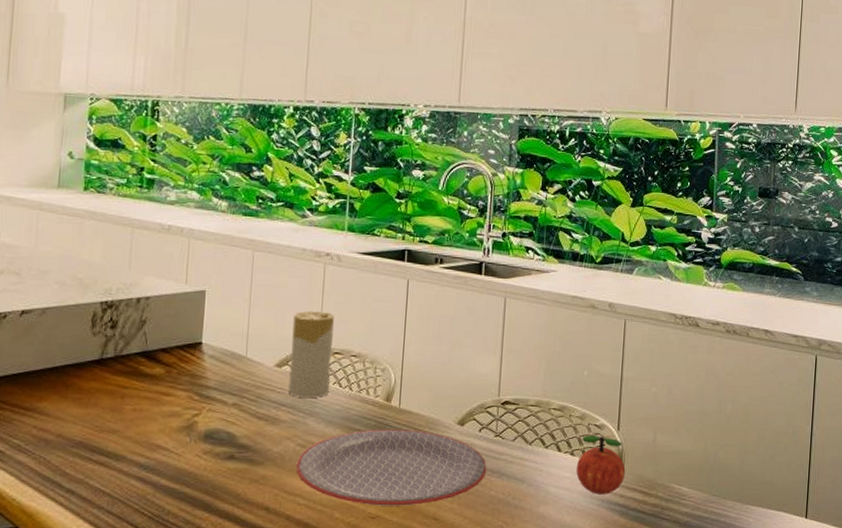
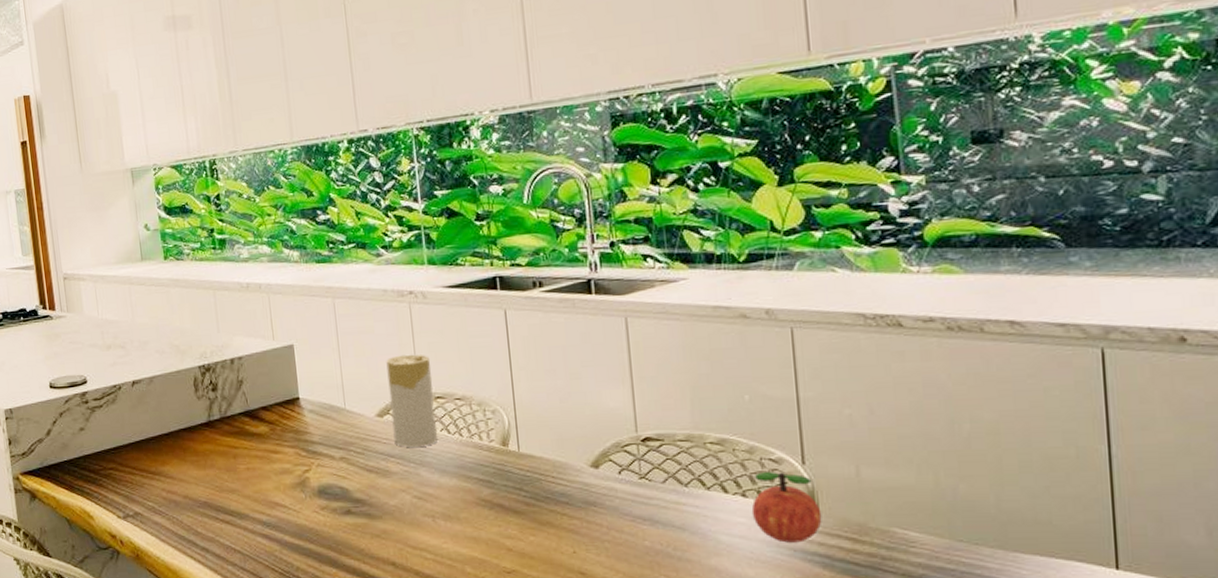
plate: present [296,429,487,506] -> none [416,475,636,560]

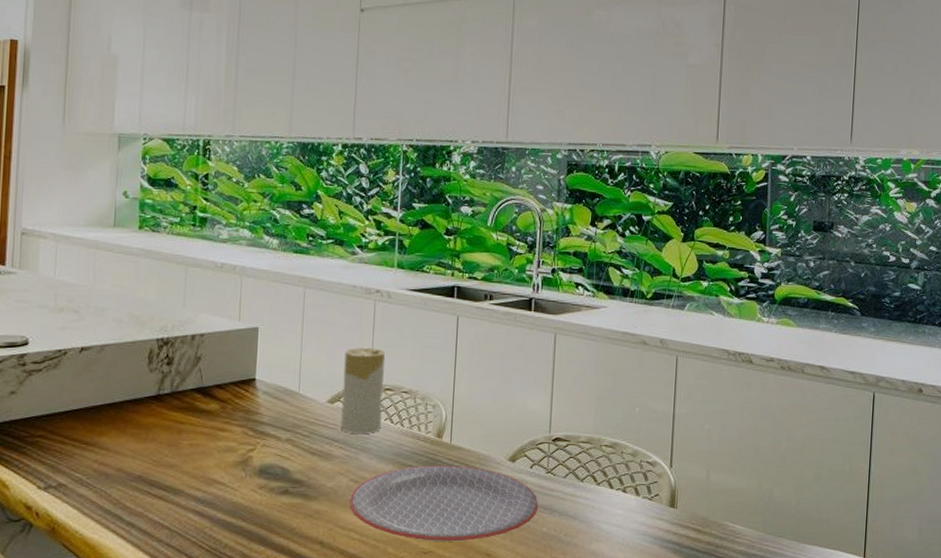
plate: none [416,475,636,560] -> present [349,465,539,542]
apple: present [751,472,822,543] -> none [628,472,679,532]

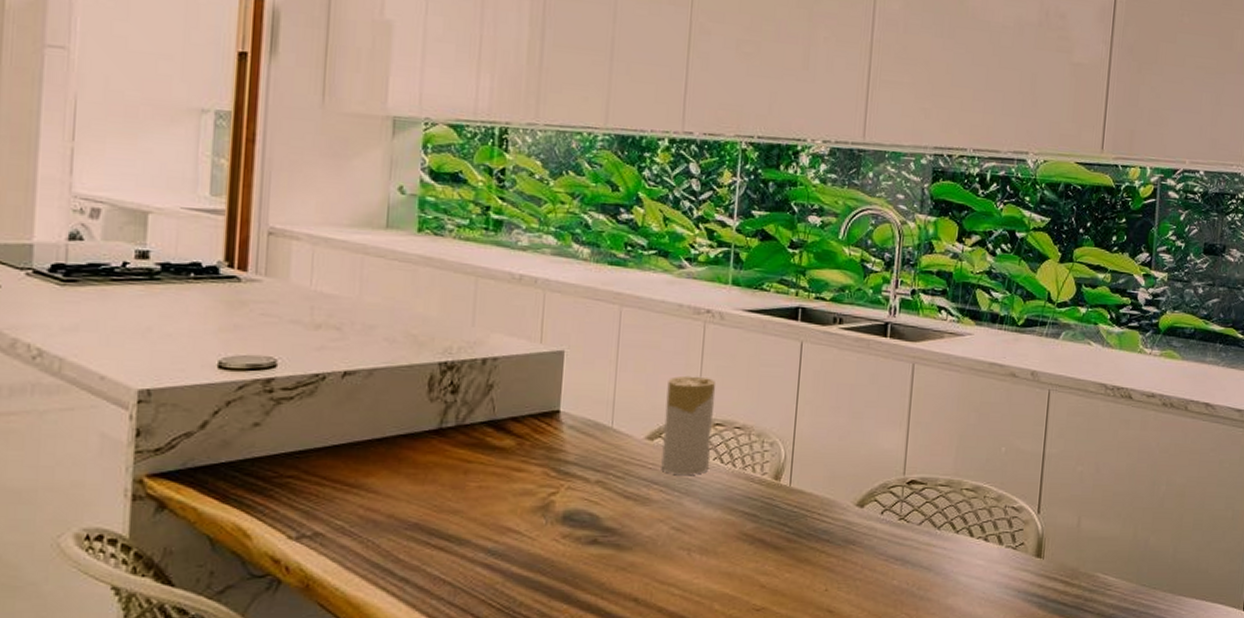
plate: present [349,465,539,542] -> none [670,510,889,597]

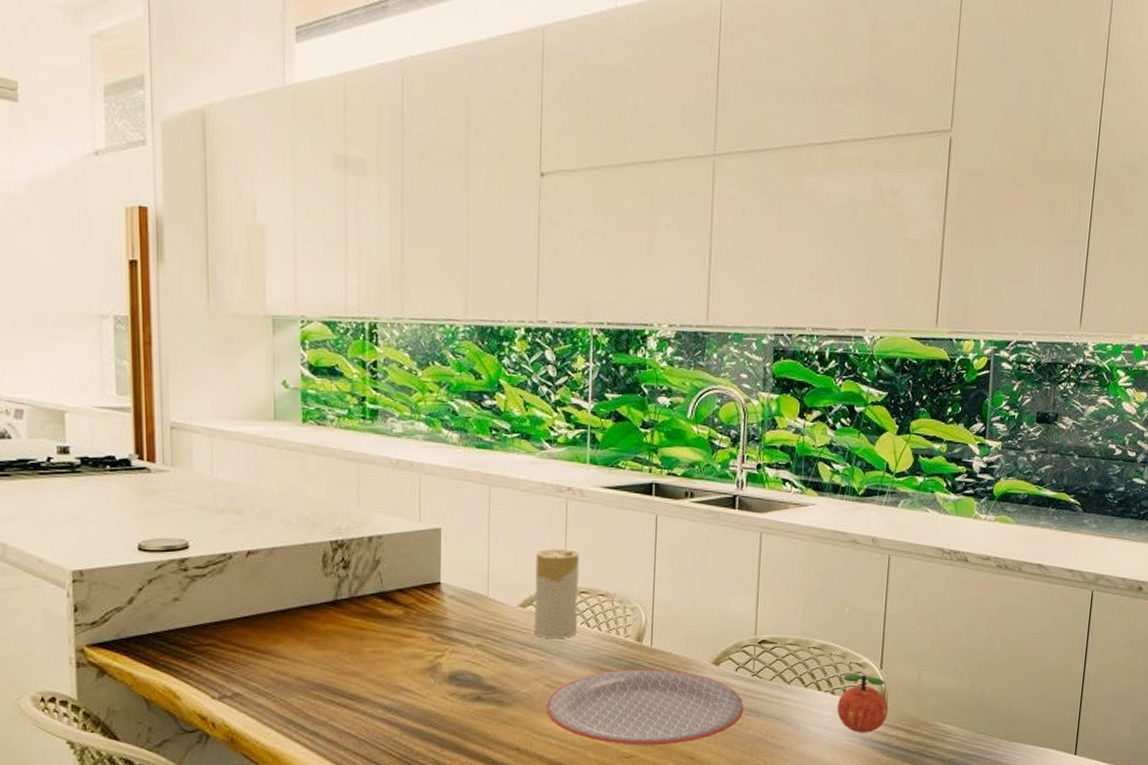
plate: none [670,510,889,597] -> present [546,669,744,746]
apple: none [989,519,1046,584] -> present [836,674,889,733]

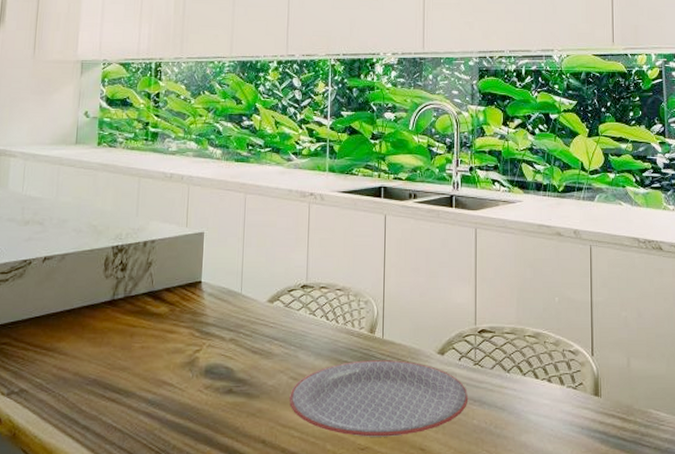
candle: present [534,548,580,638] -> none [280,248,320,331]
apple: present [836,674,889,733] -> none [554,361,603,422]

